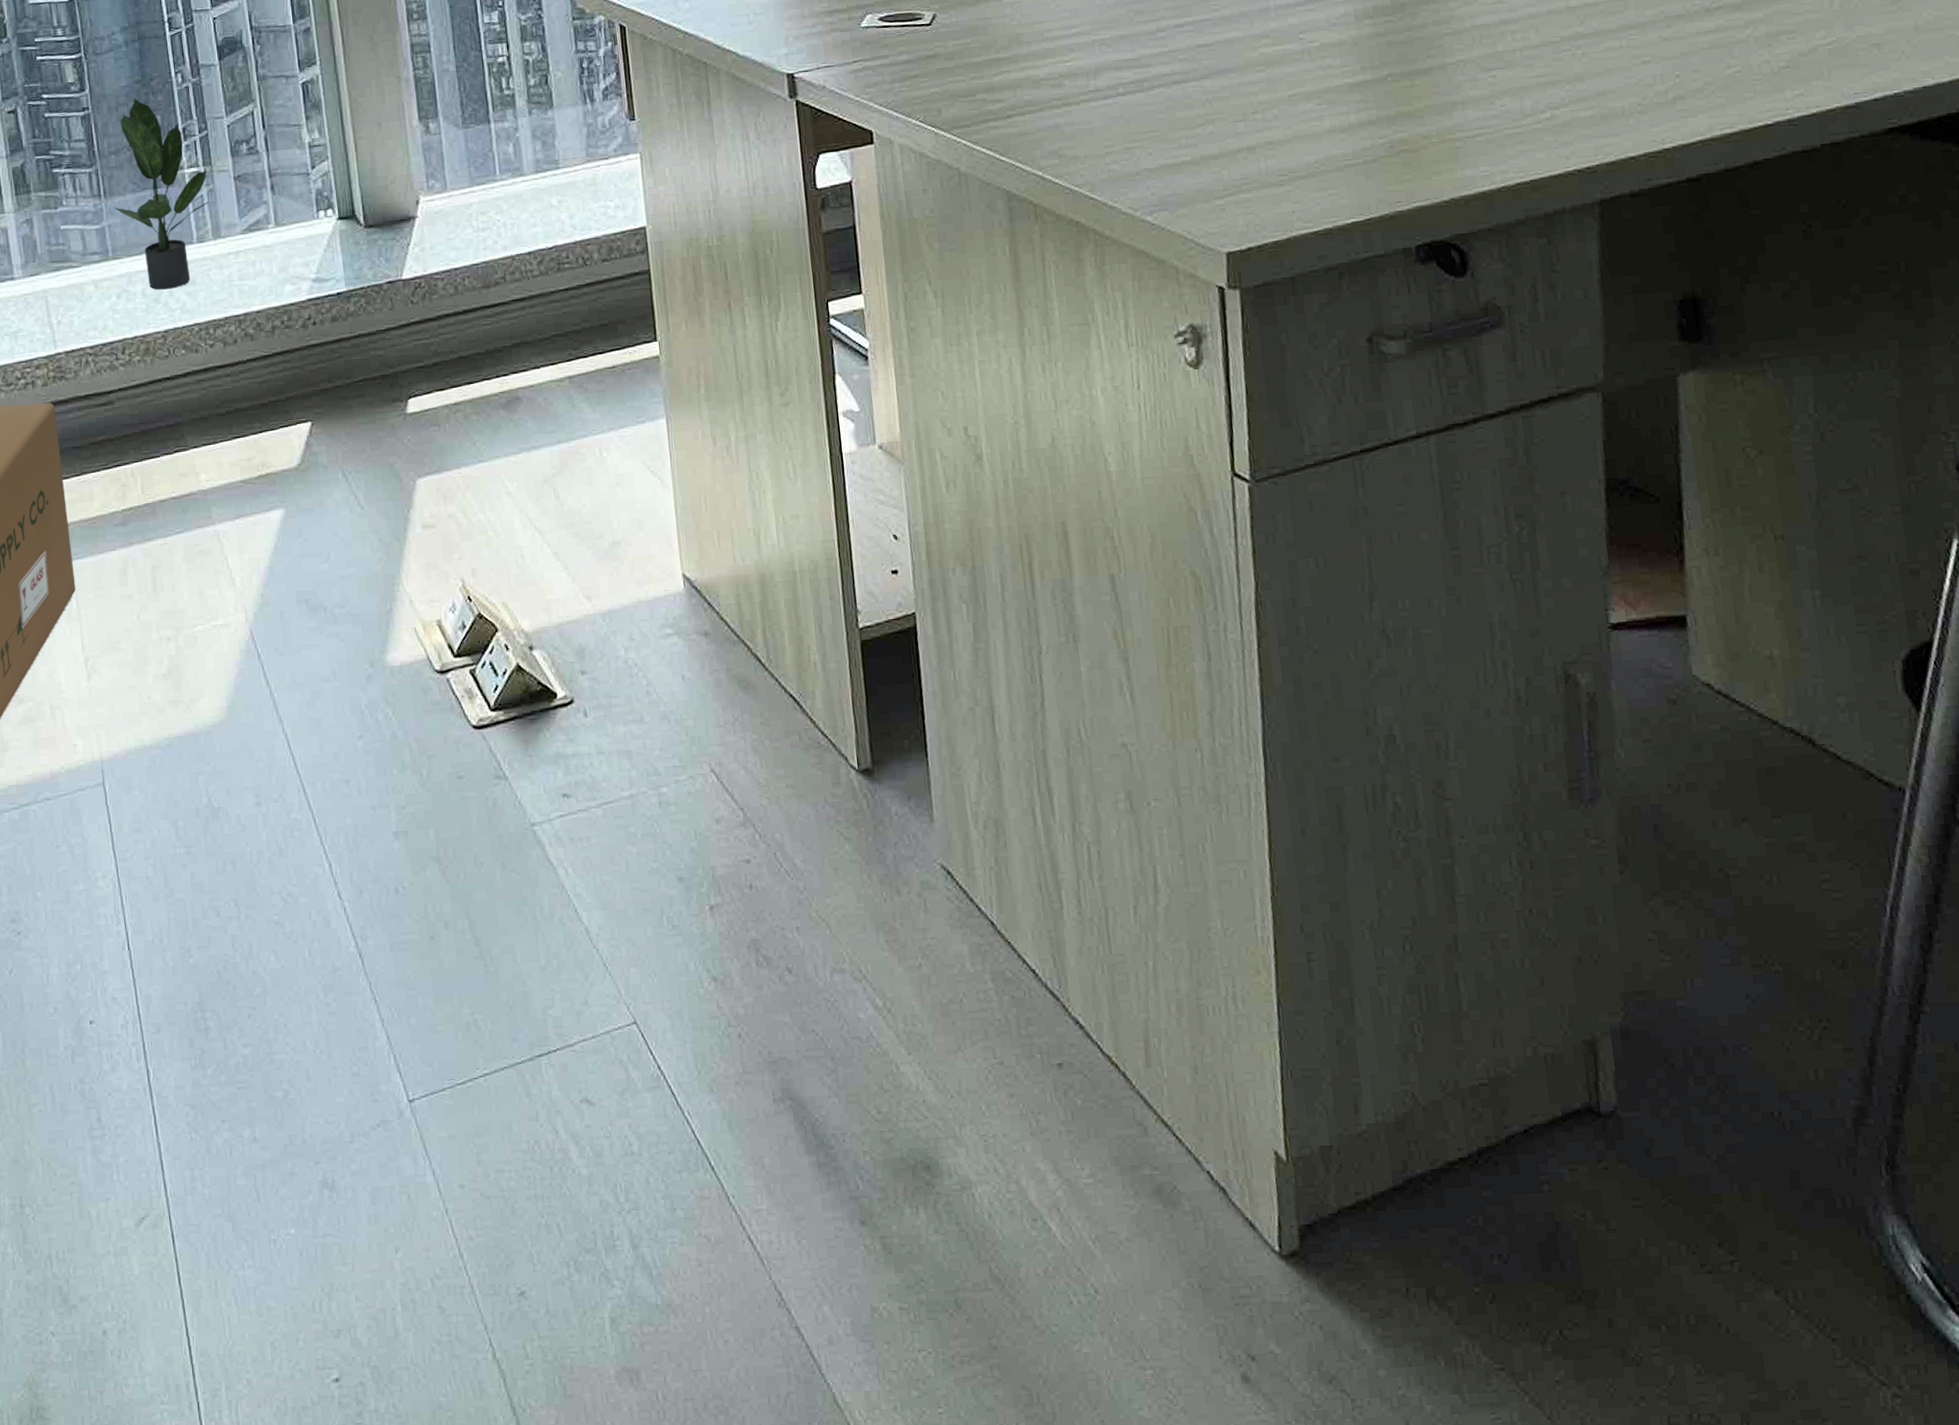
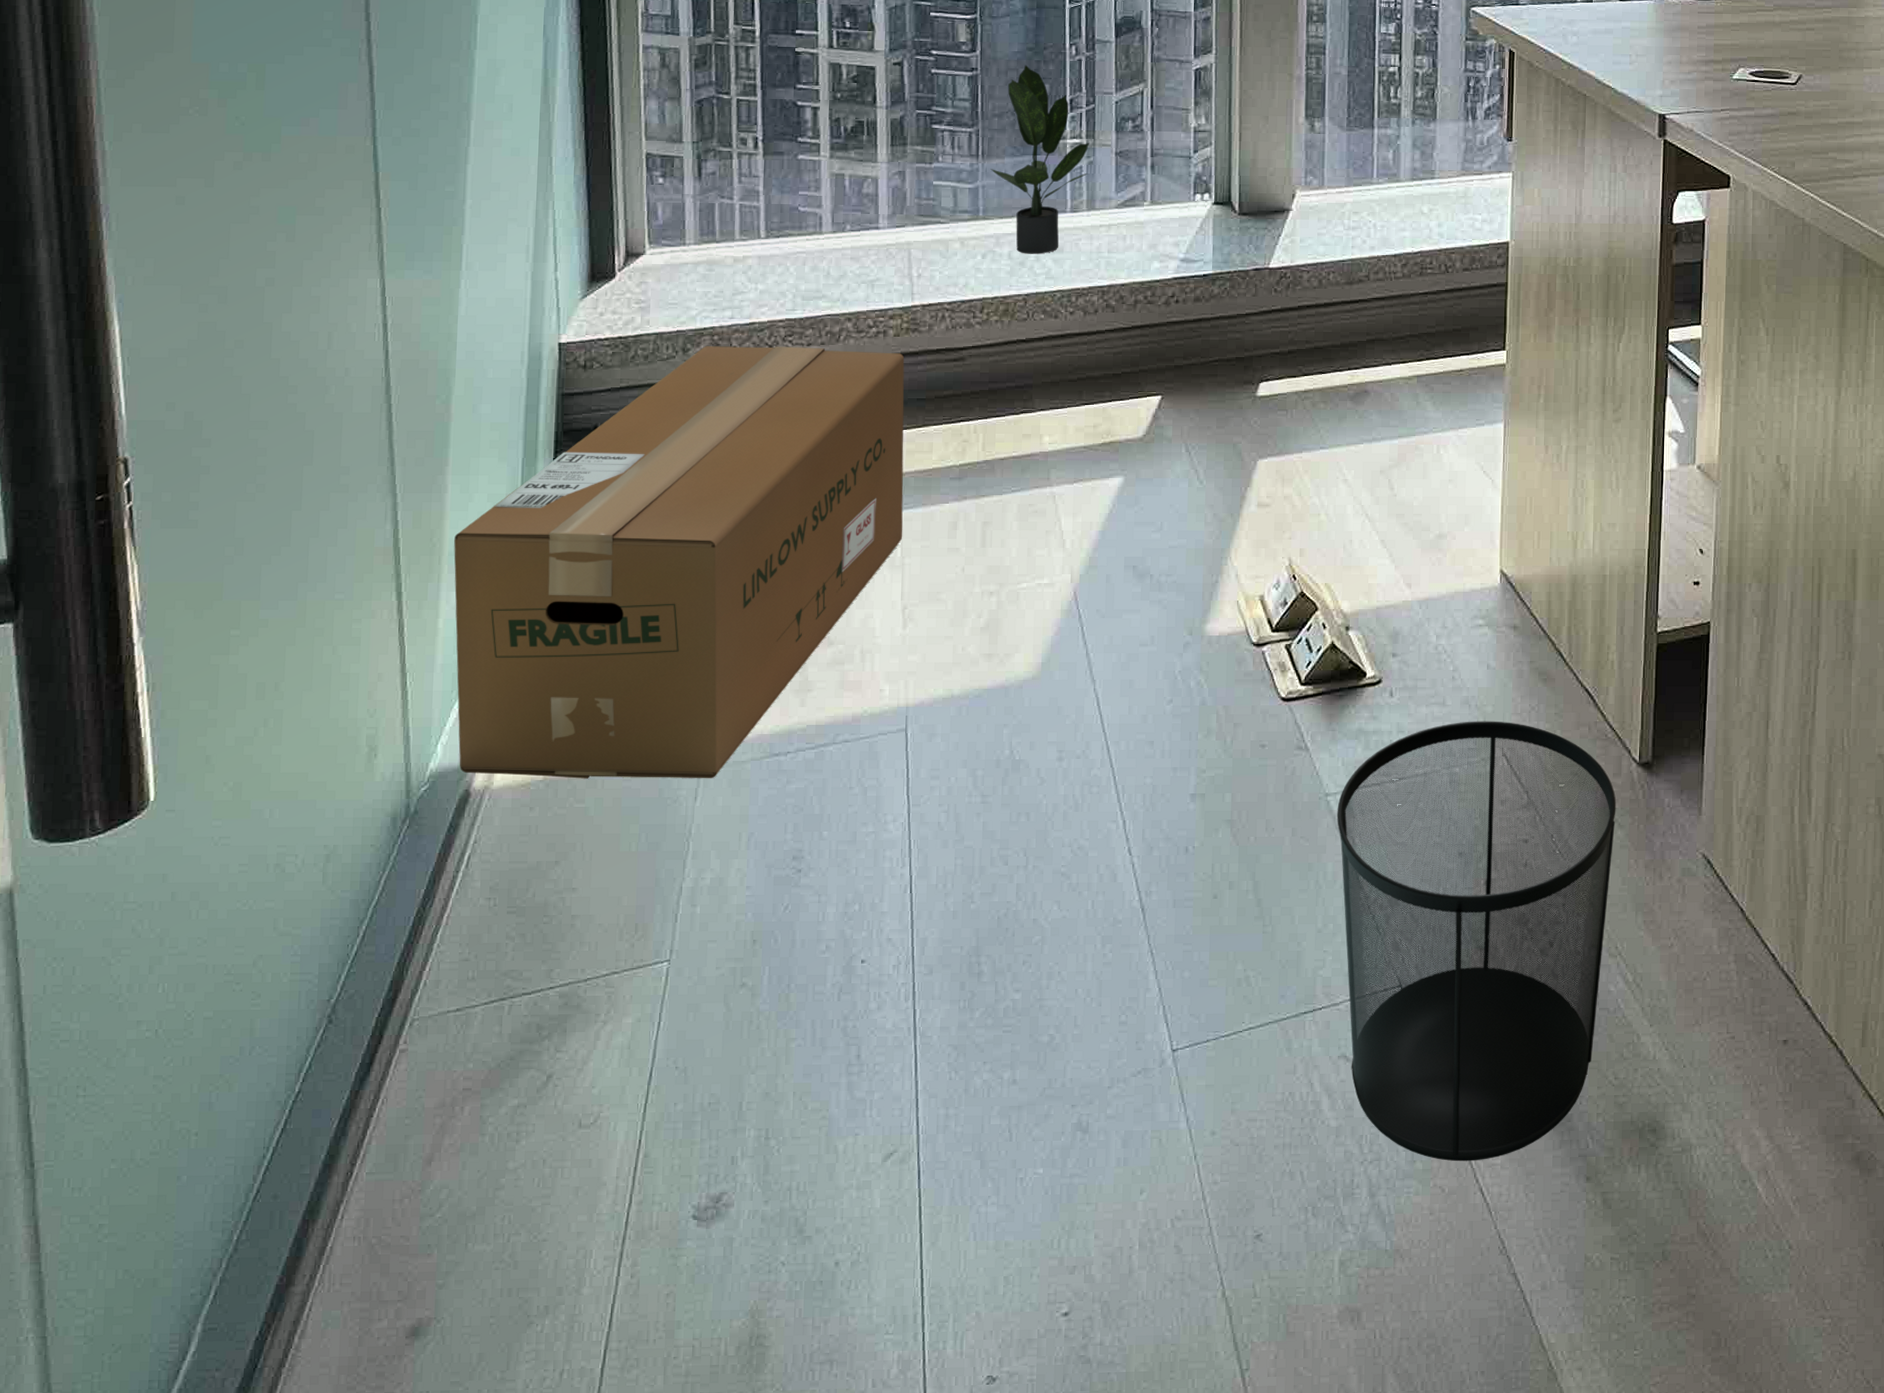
waste bin: none [545,735,850,1208] -> present [1337,721,1617,1162]

